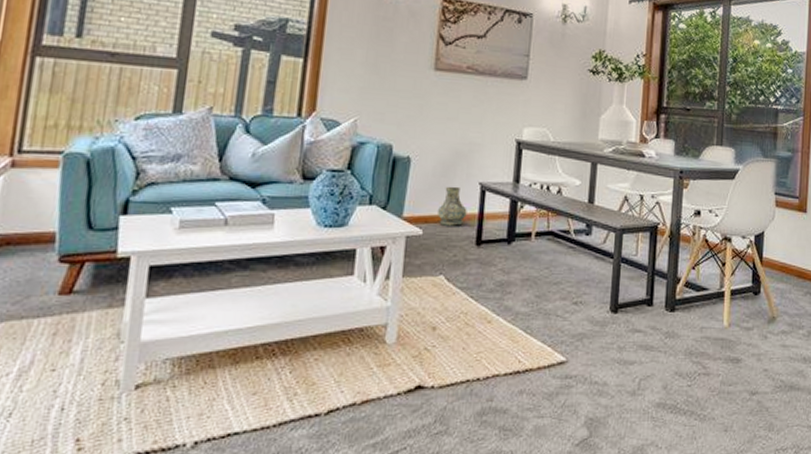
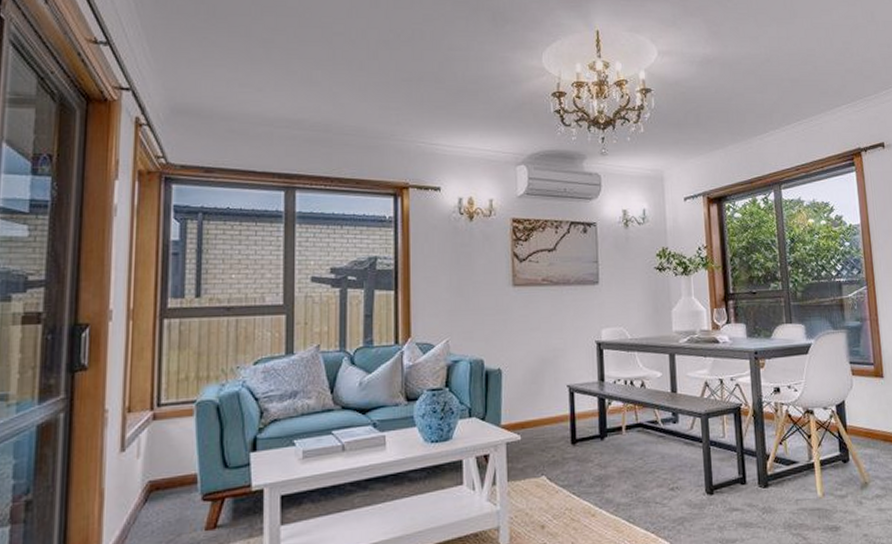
vase: present [436,186,467,226] -> none [531,391,560,429]

